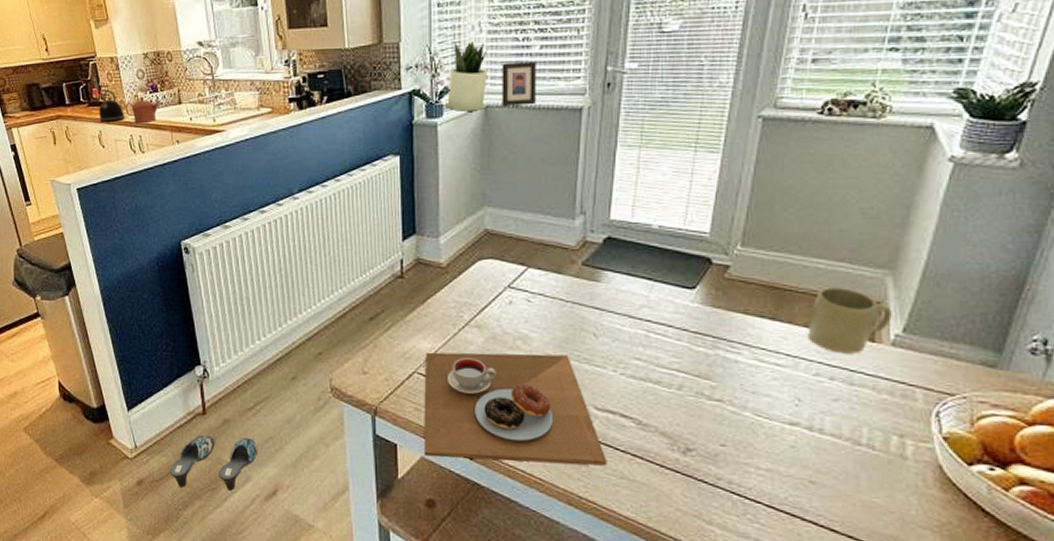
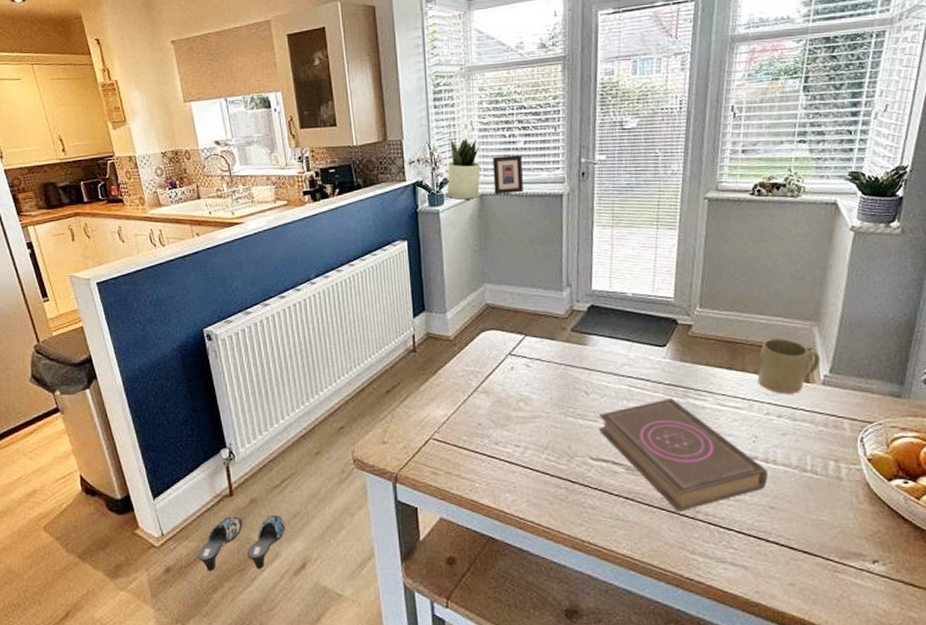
kettle: present [98,89,125,122] -> none [117,186,144,218]
teapot: present [125,97,160,122] -> none [144,193,180,217]
place setting: present [423,352,607,466] -> none [439,412,604,517]
book: none [607,348,810,477] -> present [599,398,768,512]

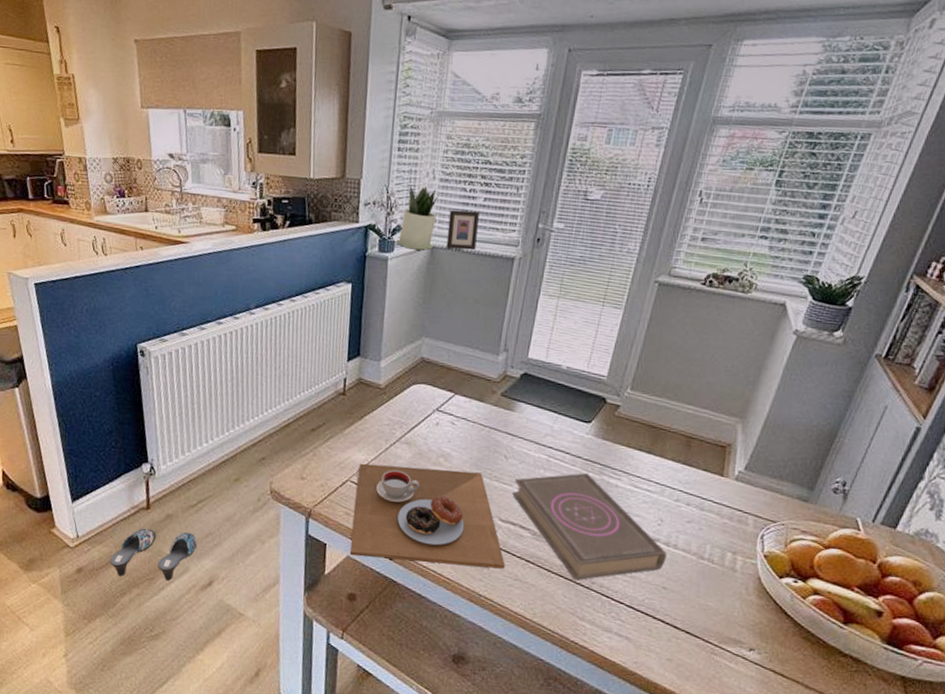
place setting: none [439,412,604,517] -> present [349,463,505,569]
mug: present [757,338,821,394] -> none [673,429,739,485]

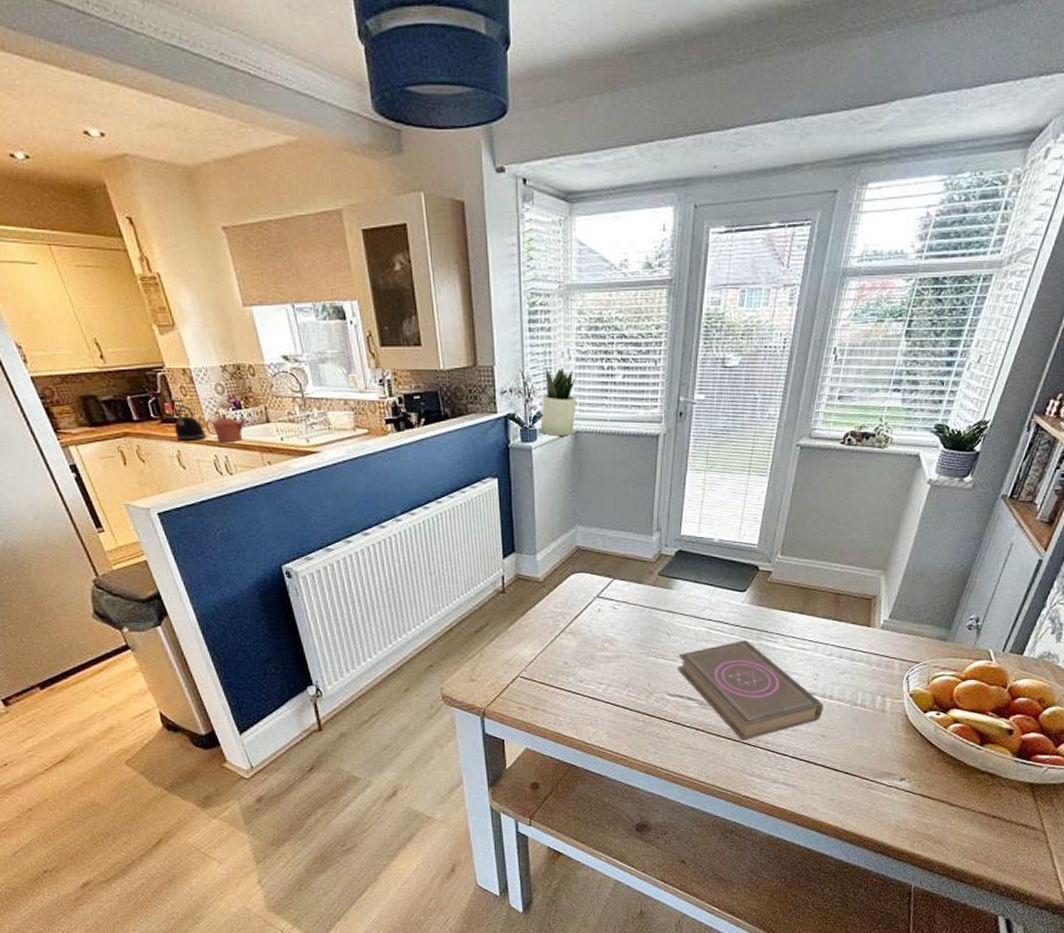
kettle: none [62,189,90,222] -> present [174,404,206,441]
teapot: none [90,201,127,226] -> present [205,414,246,442]
slippers: present [109,528,198,581] -> none [289,748,376,799]
place setting: present [349,463,505,569] -> none [527,653,677,748]
picture frame: present [446,210,479,251] -> none [589,390,619,431]

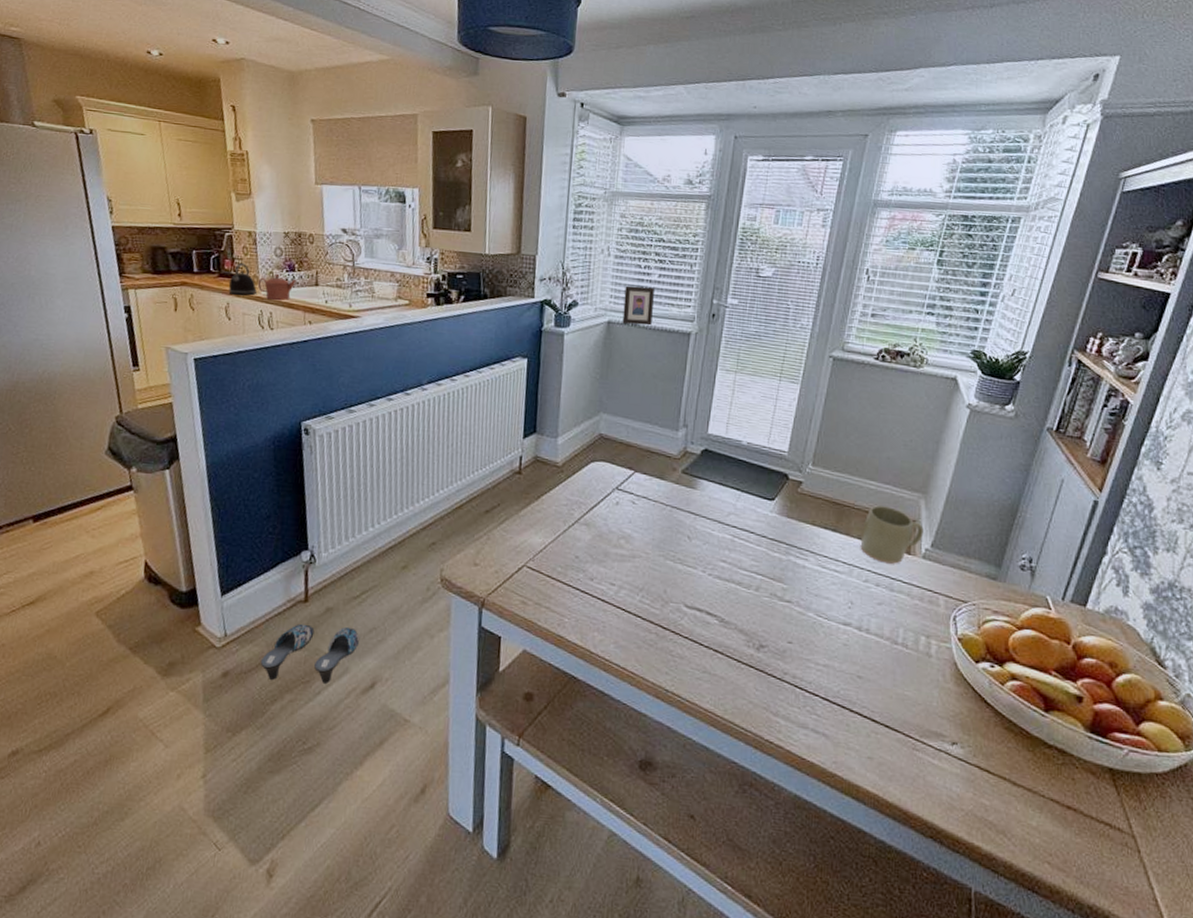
slippers: none [289,748,376,799] -> present [260,624,360,684]
planter: present [538,367,578,436] -> none [572,261,616,326]
picture frame: none [589,390,619,431] -> present [622,285,654,326]
book: present [678,640,823,741] -> none [697,553,859,671]
mug: none [825,586,883,637] -> present [860,505,924,564]

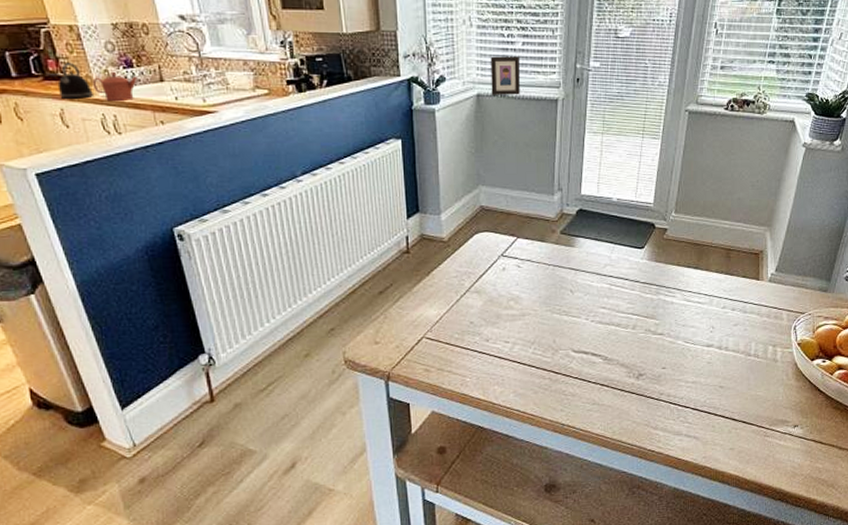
slippers: present [260,624,360,684] -> none [176,418,274,477]
mug: present [860,505,924,564] -> none [718,241,769,290]

